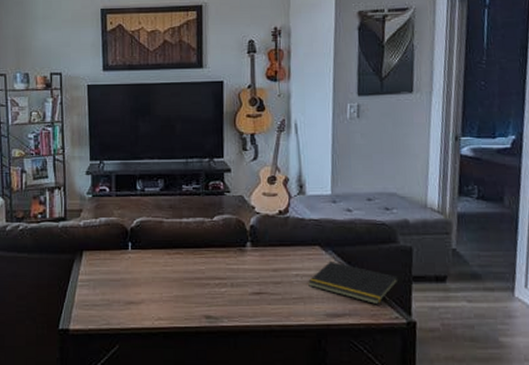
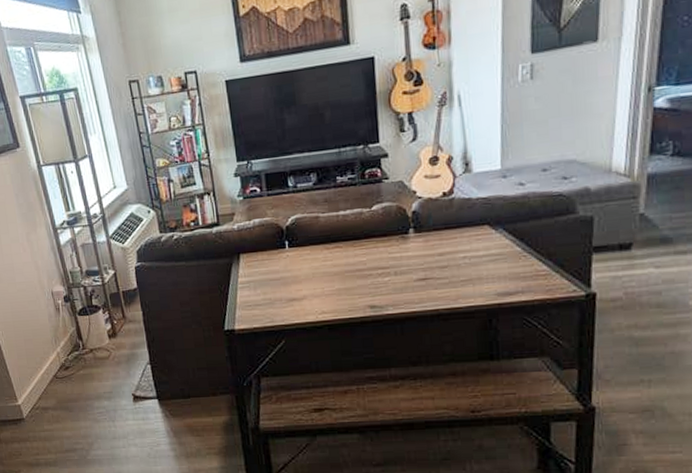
notepad: present [308,262,399,305] -> none [477,240,577,280]

